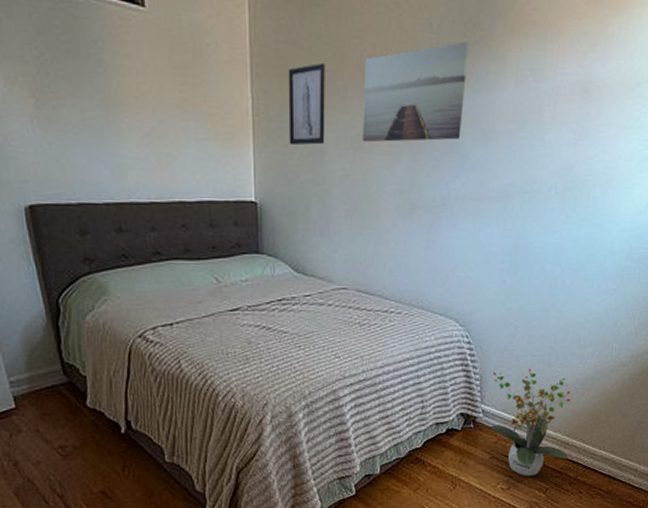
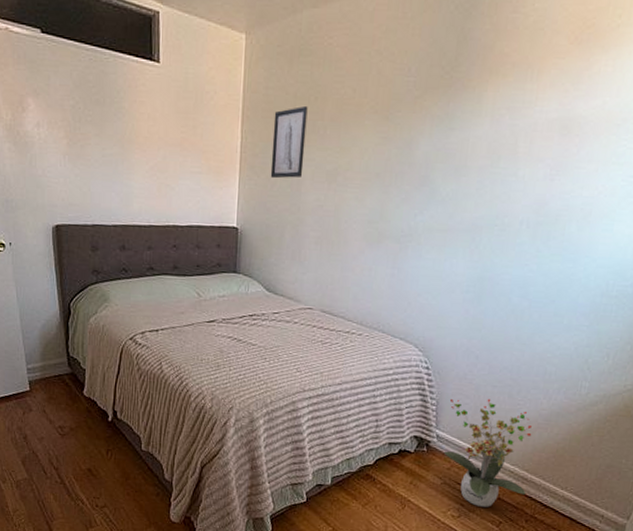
wall art: present [363,42,469,143] -> none [337,84,446,177]

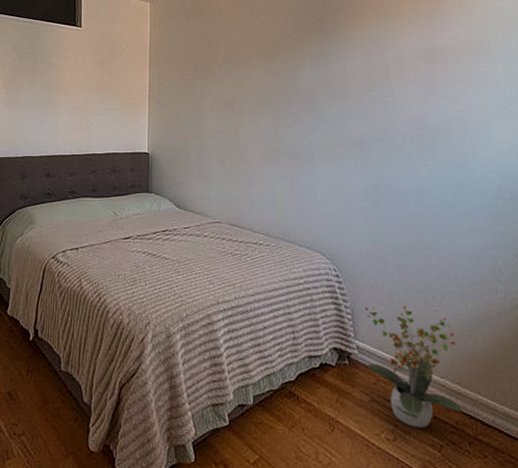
wall art: present [270,105,308,179] -> none [175,51,204,110]

